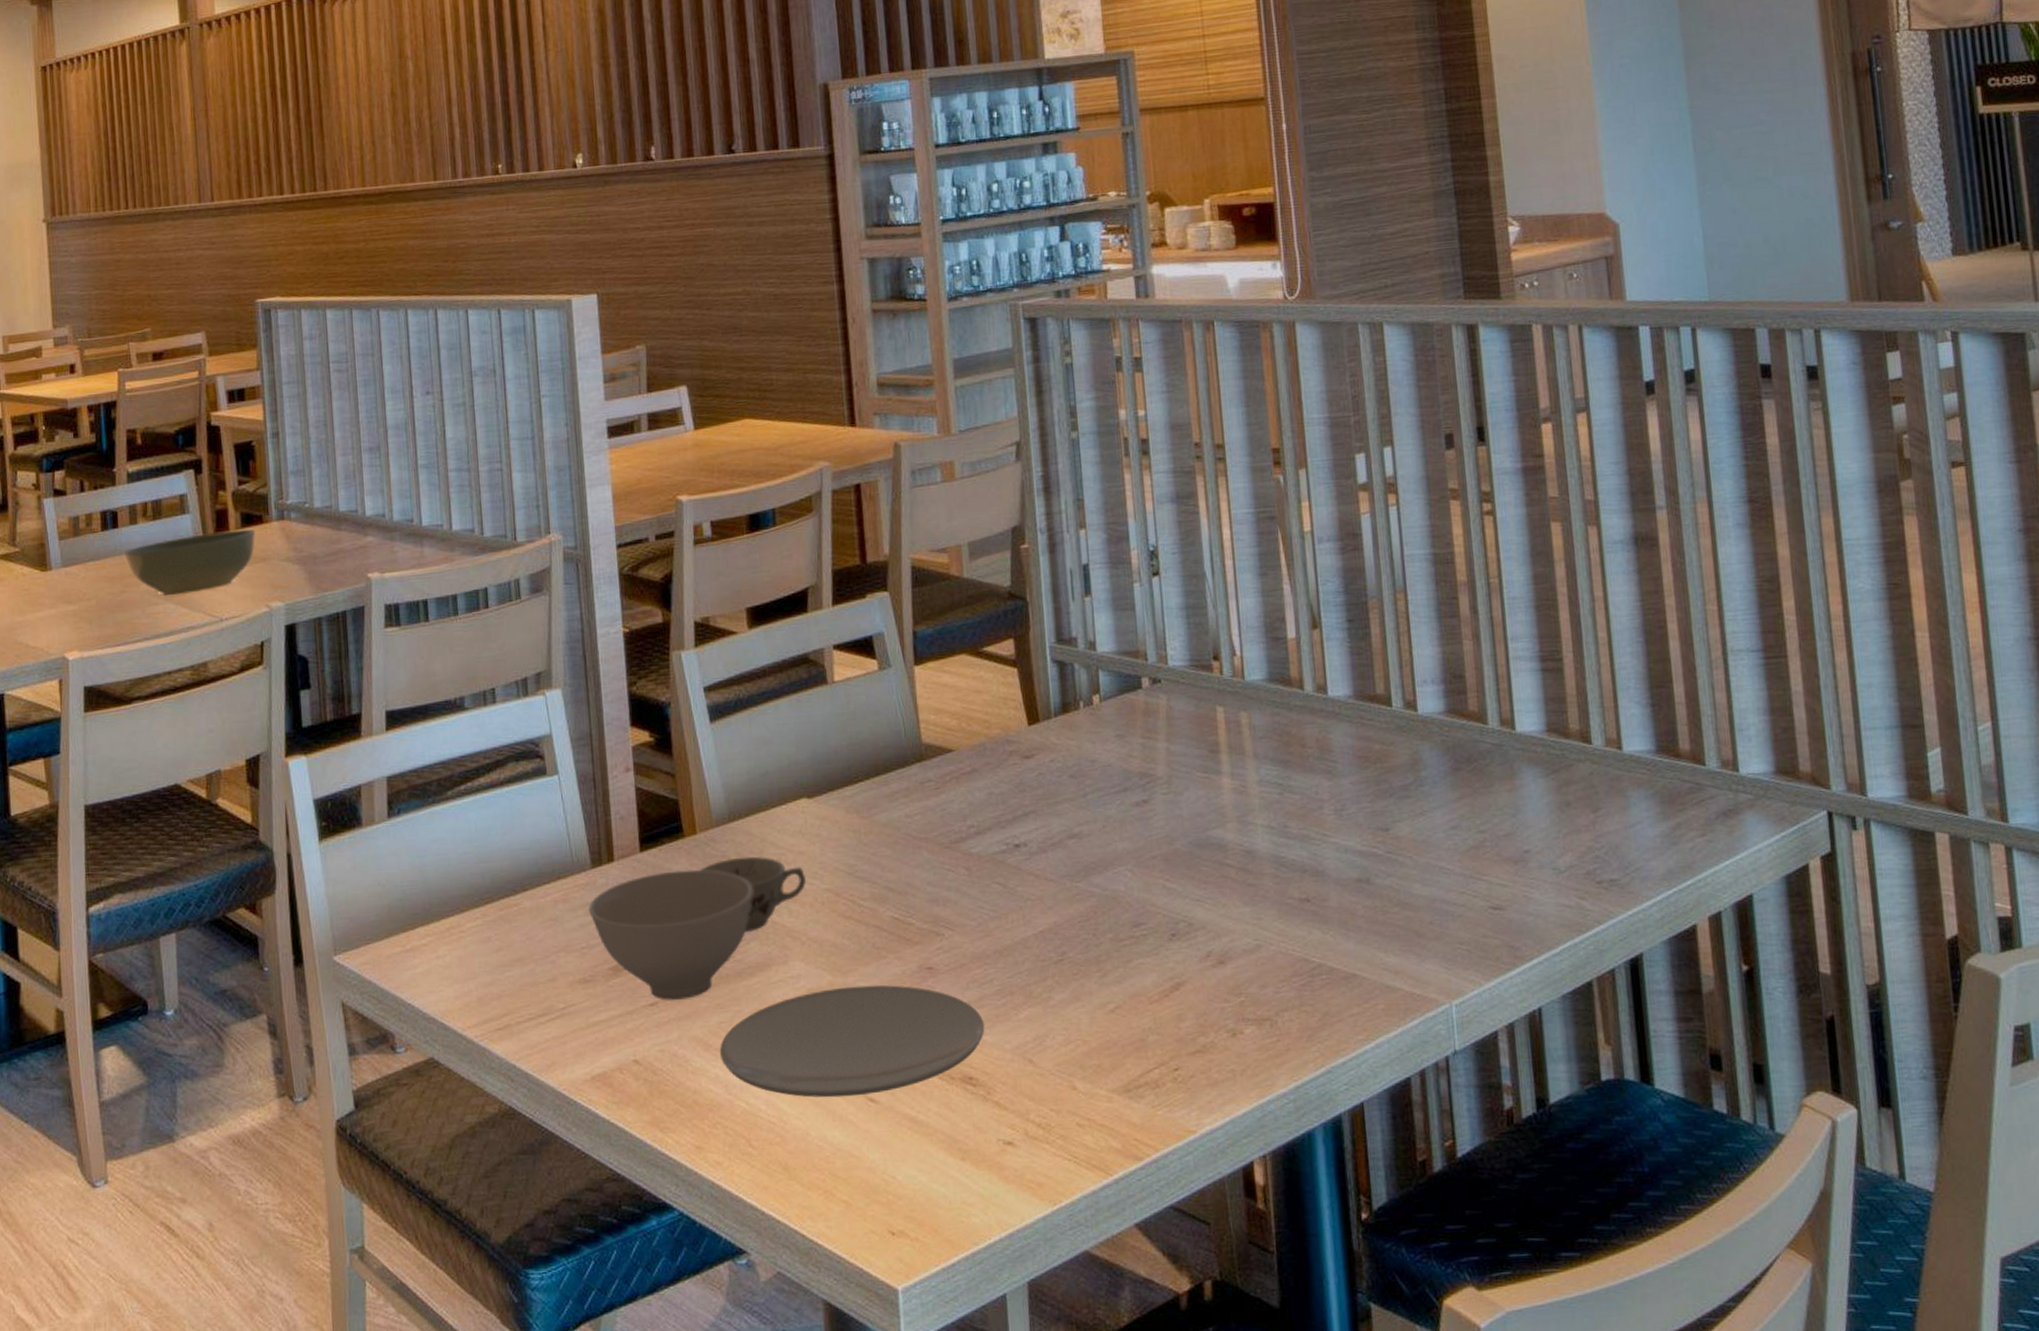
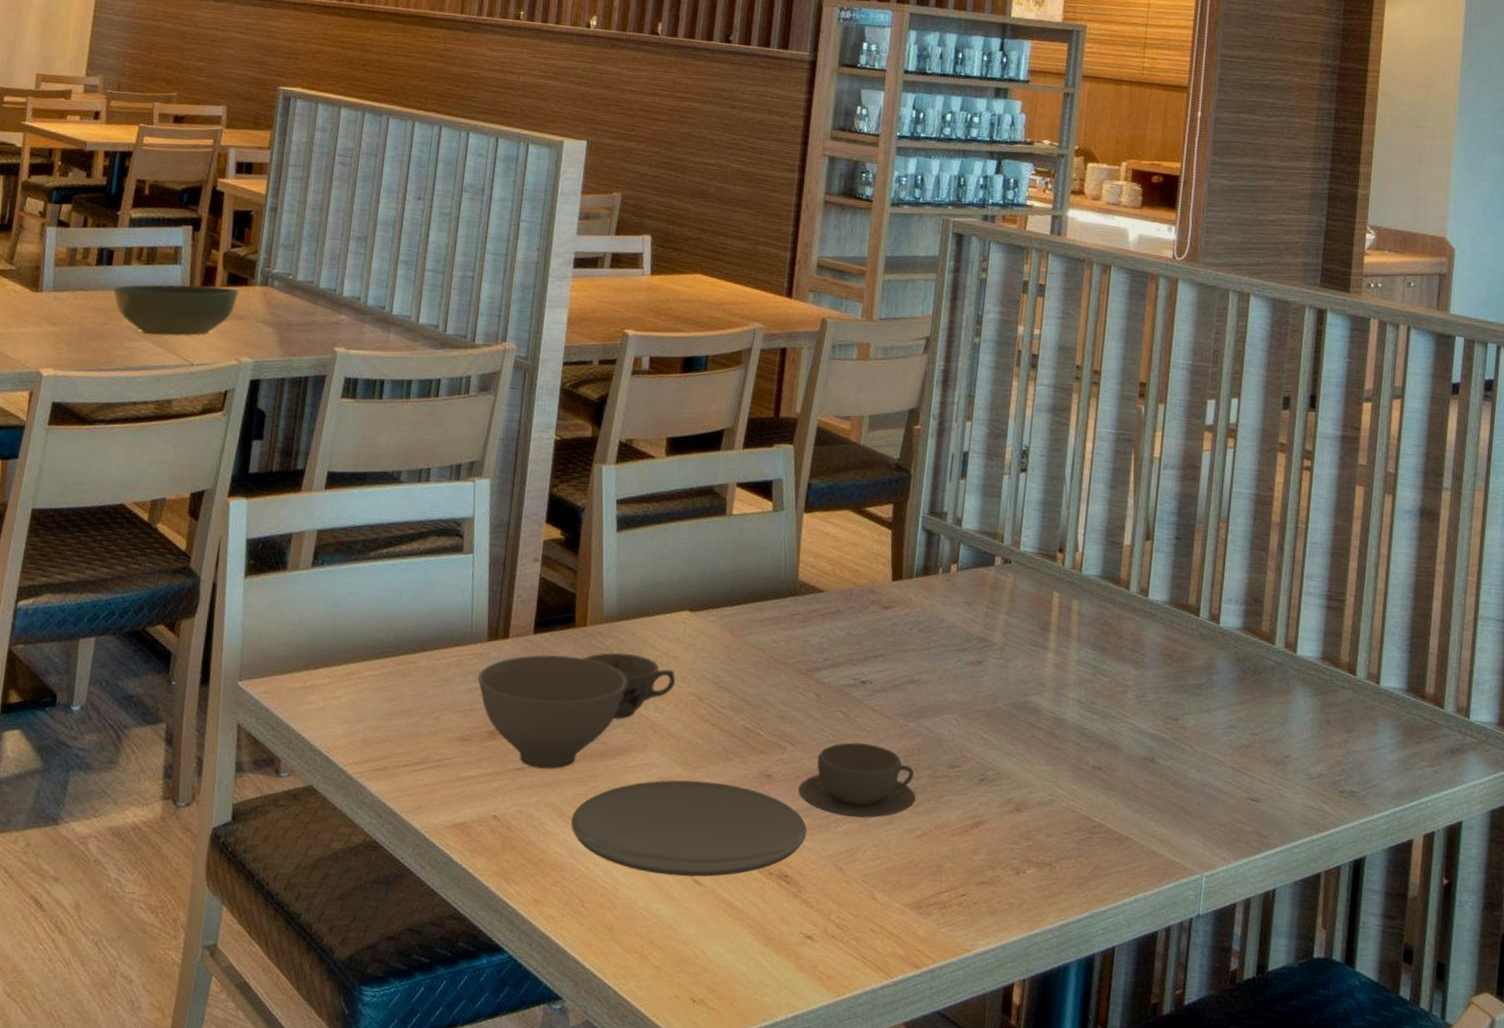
teacup: none [966,914,1101,1001] -> present [798,742,916,818]

